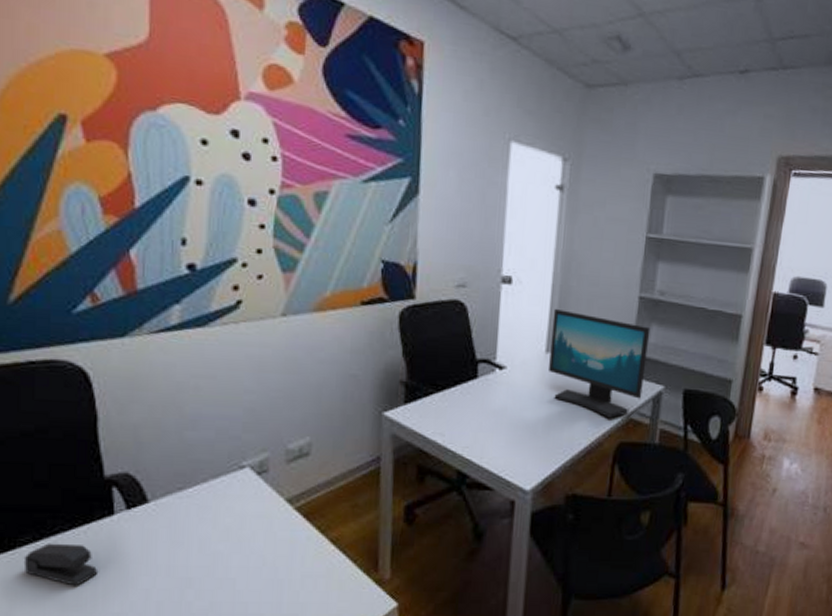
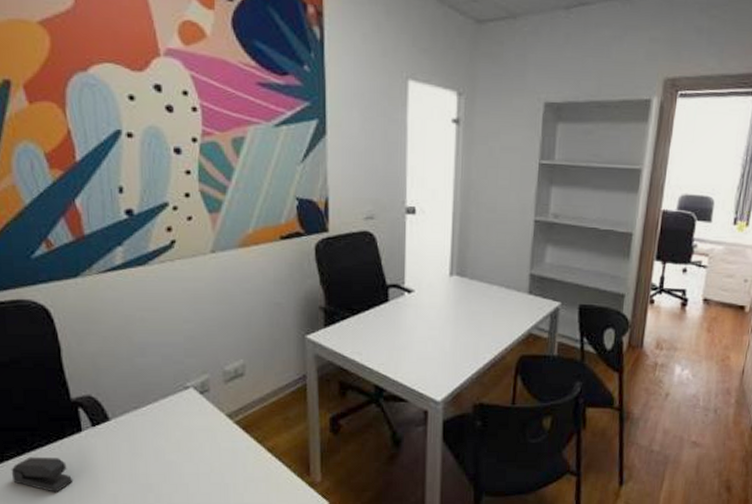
computer monitor: present [549,309,651,418] -> none [453,236,546,333]

